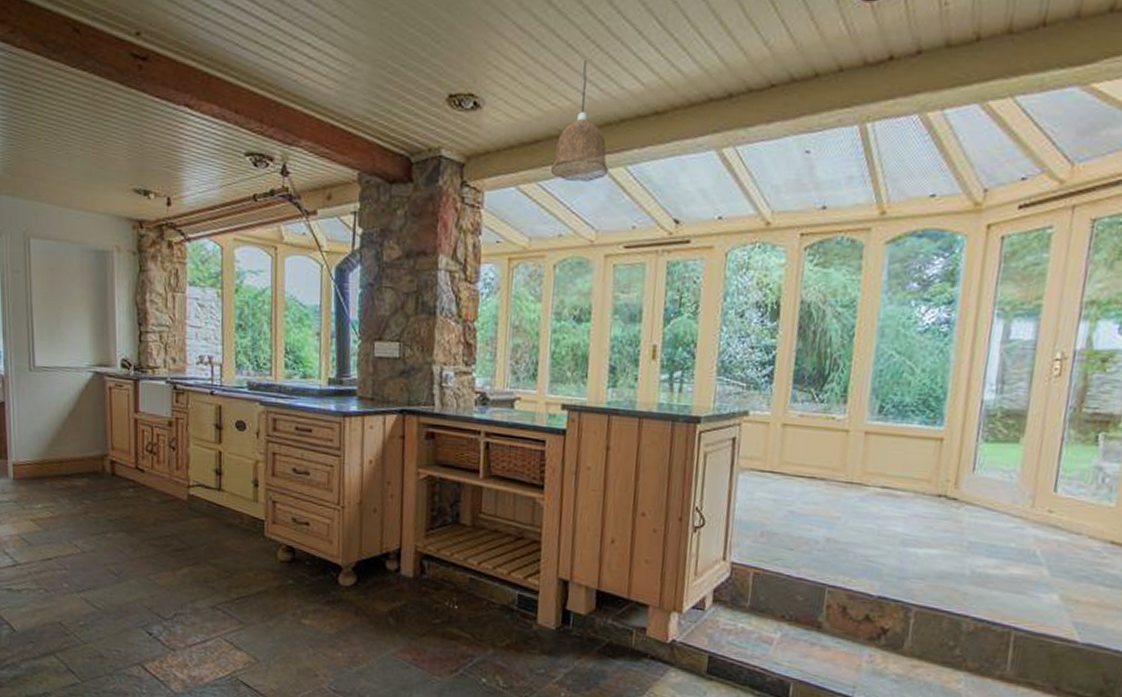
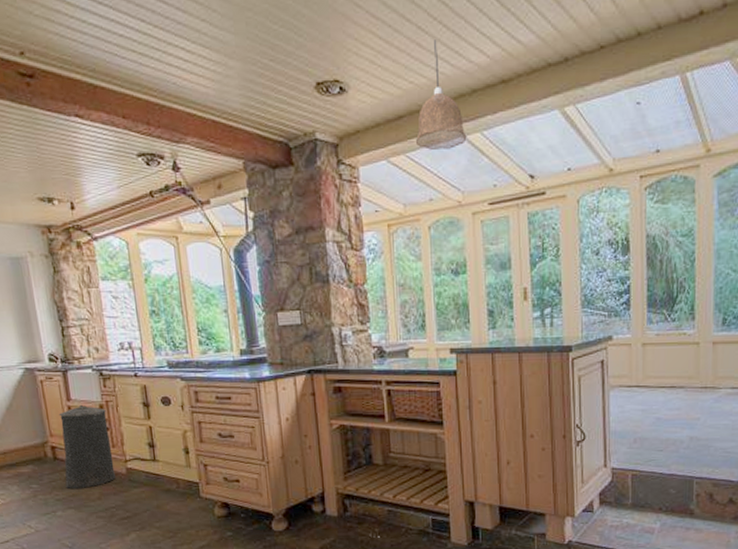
trash can: none [120,418,175,512] -> present [58,404,116,490]

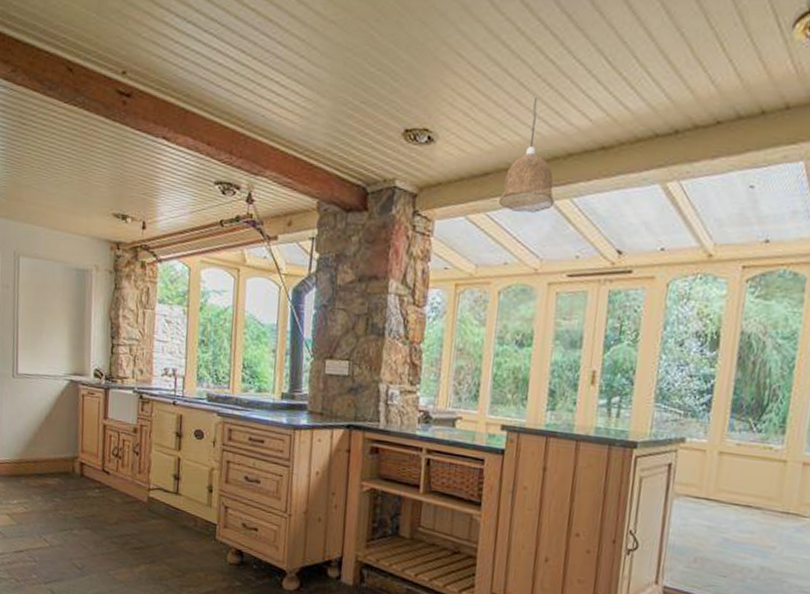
trash can: present [58,404,116,490] -> none [87,424,139,511]

